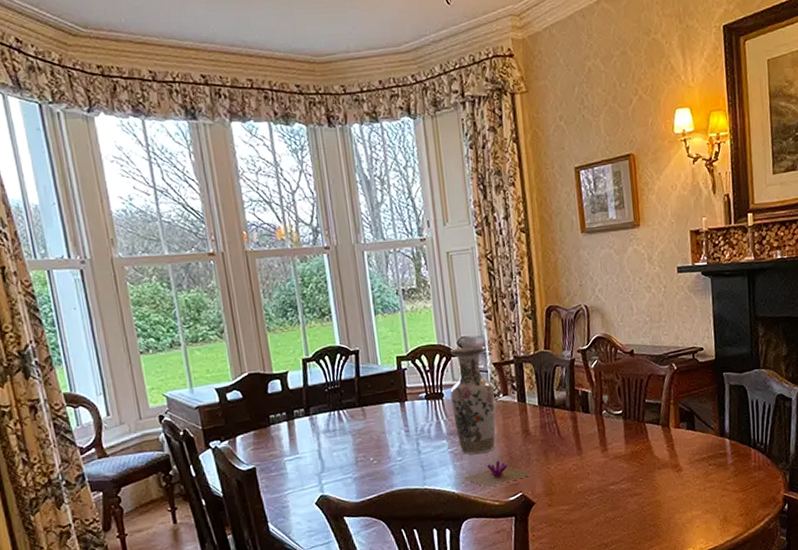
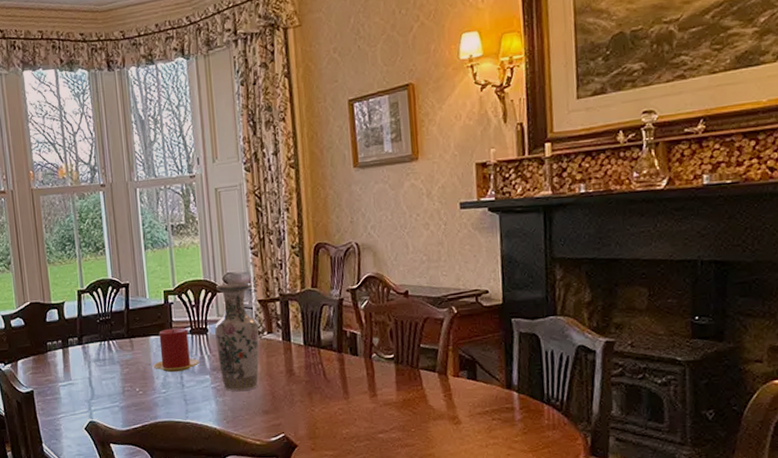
candle: none [387,393,436,440] -> present [153,327,200,373]
flower: present [463,460,533,488] -> none [224,399,296,427]

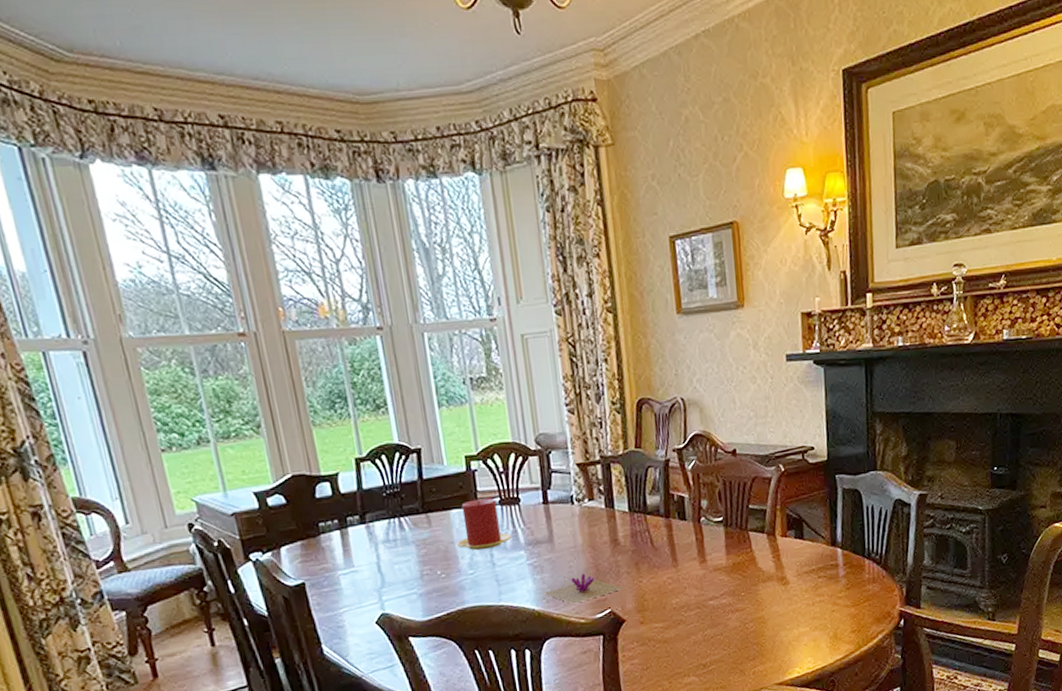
vase: present [214,282,260,392] -> none [527,444,581,567]
flower: none [224,399,296,427] -> present [543,573,623,604]

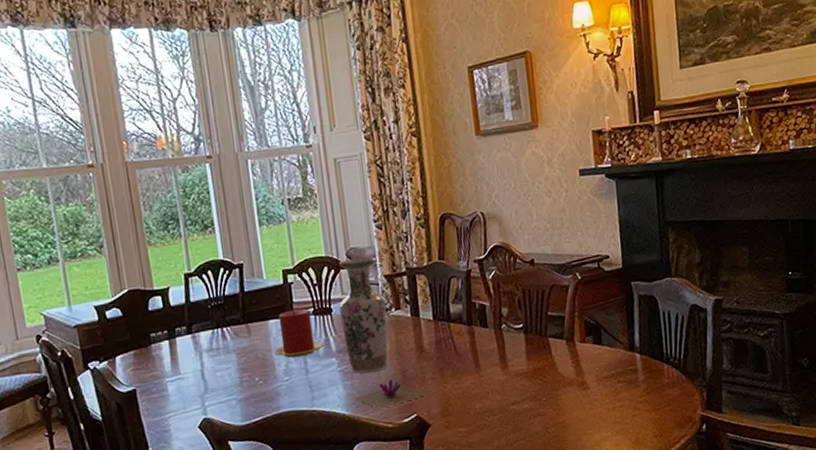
vase: none [527,444,581,567] -> present [339,257,388,374]

